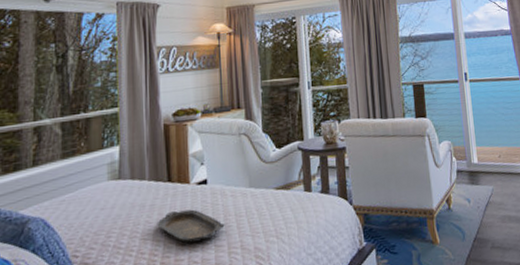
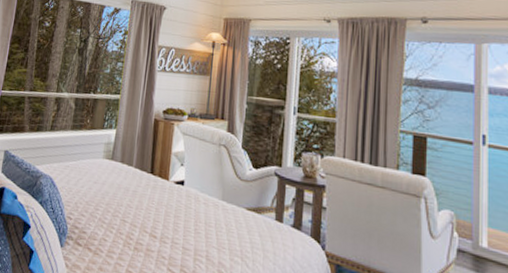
serving tray: present [157,209,225,243] -> none [136,202,194,240]

